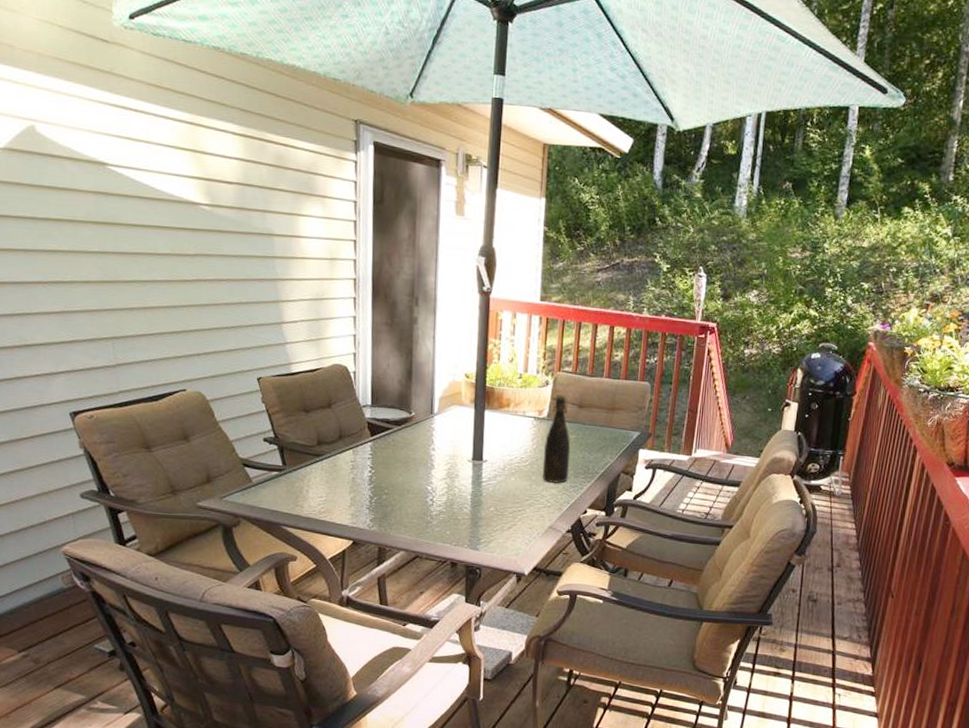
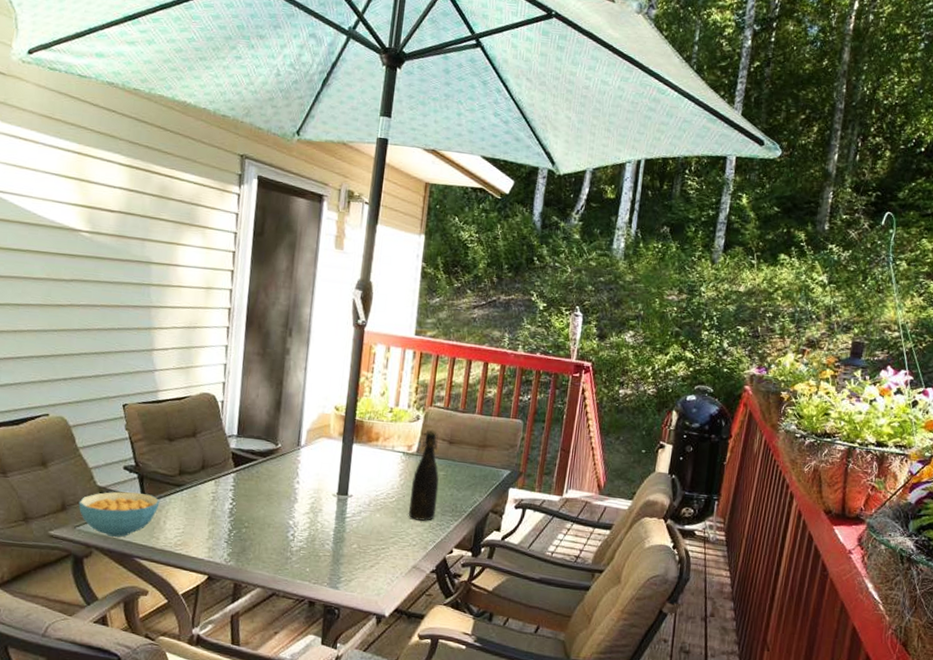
cereal bowl: none [223,462,301,507] -> present [78,491,160,537]

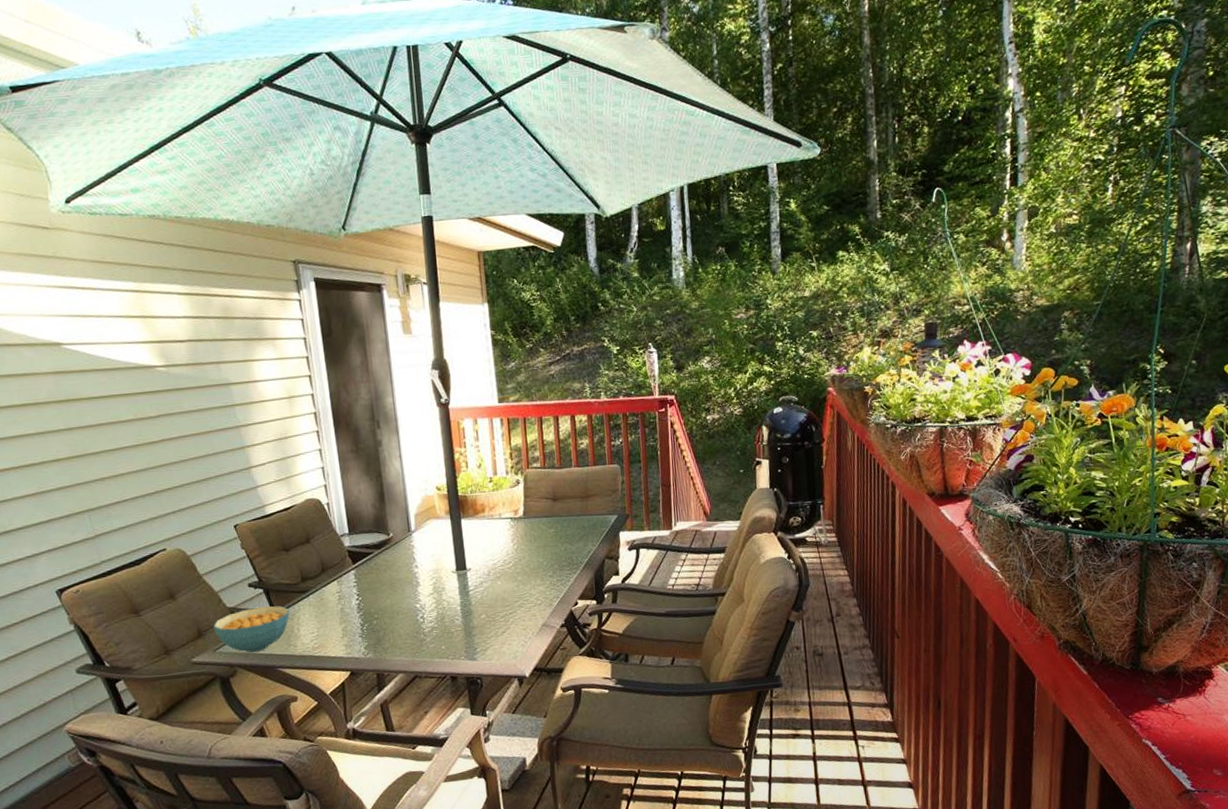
bottle: present [408,428,439,521] -> none [525,489,554,580]

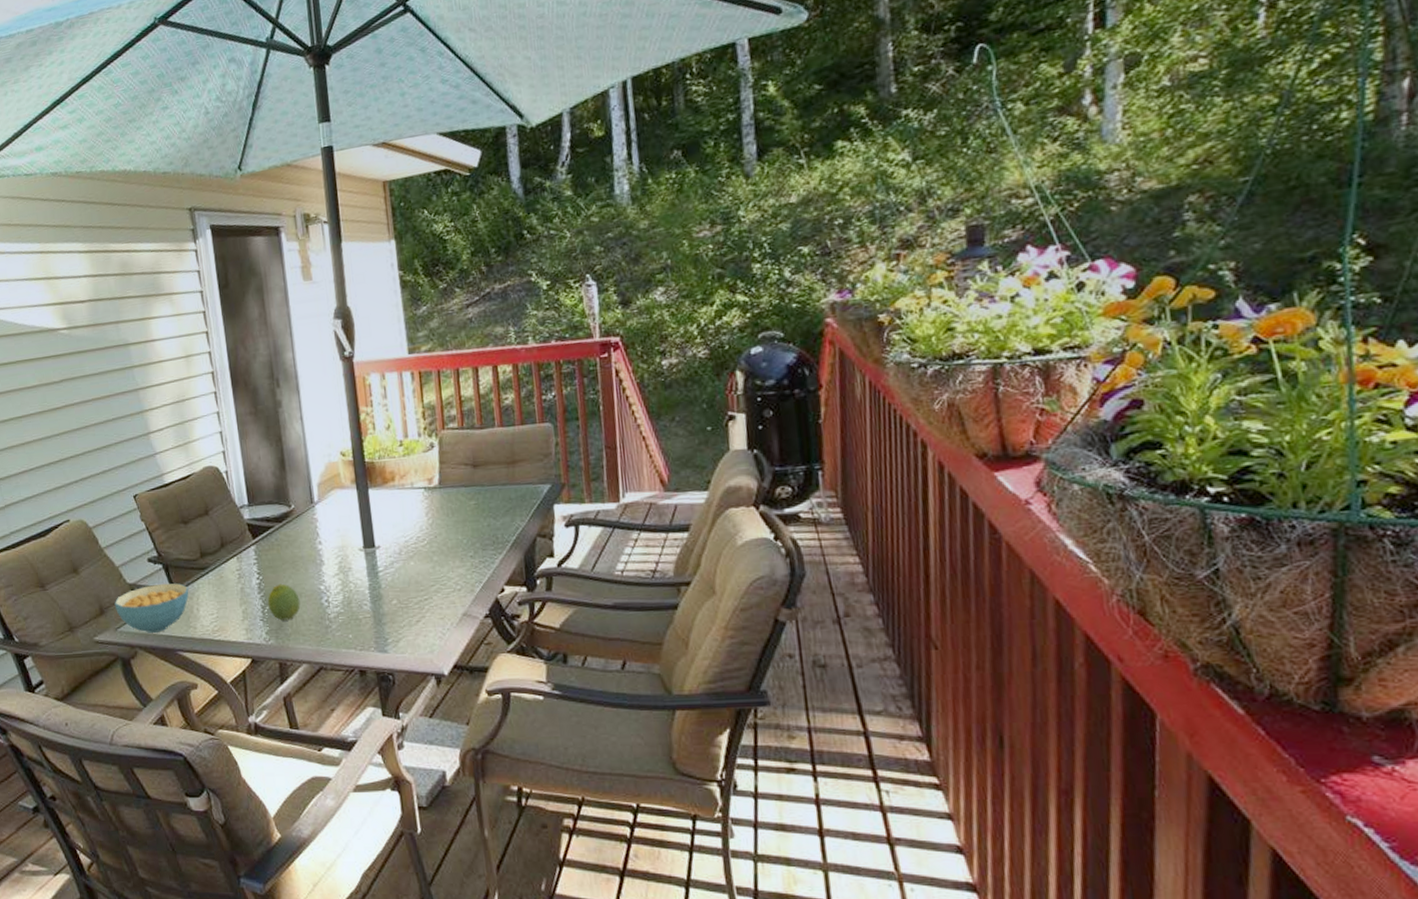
fruit: none [366,603,398,636] -> present [267,583,301,621]

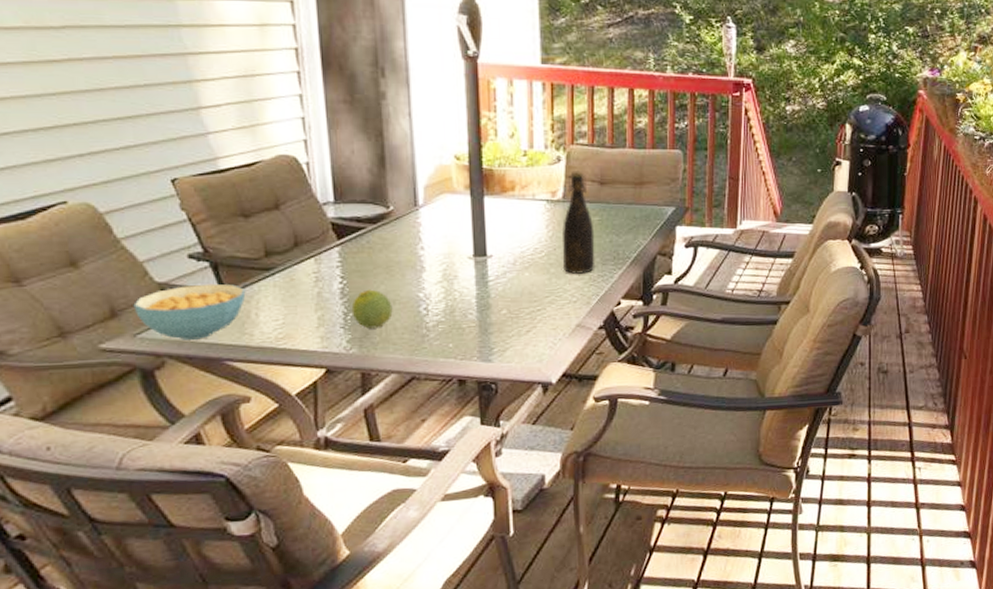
bottle: none [441,454,476,561] -> present [562,169,595,274]

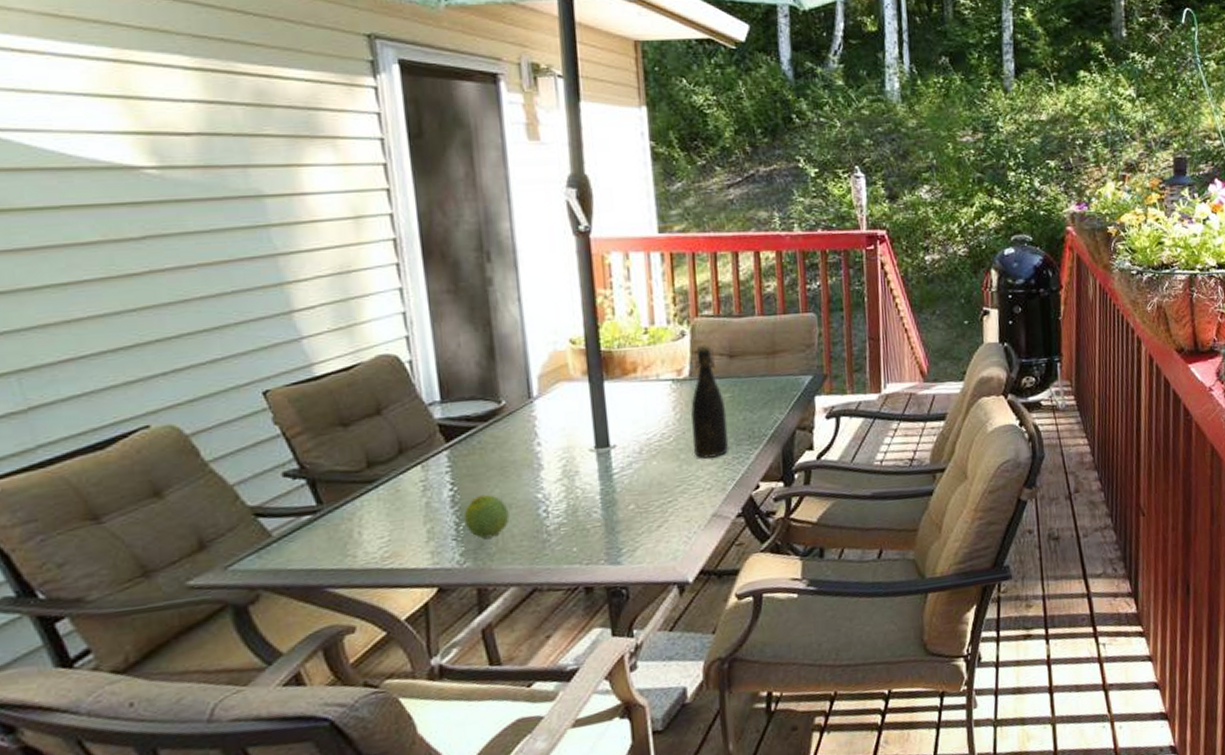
cereal bowl: present [133,283,246,340] -> none [223,501,347,569]

